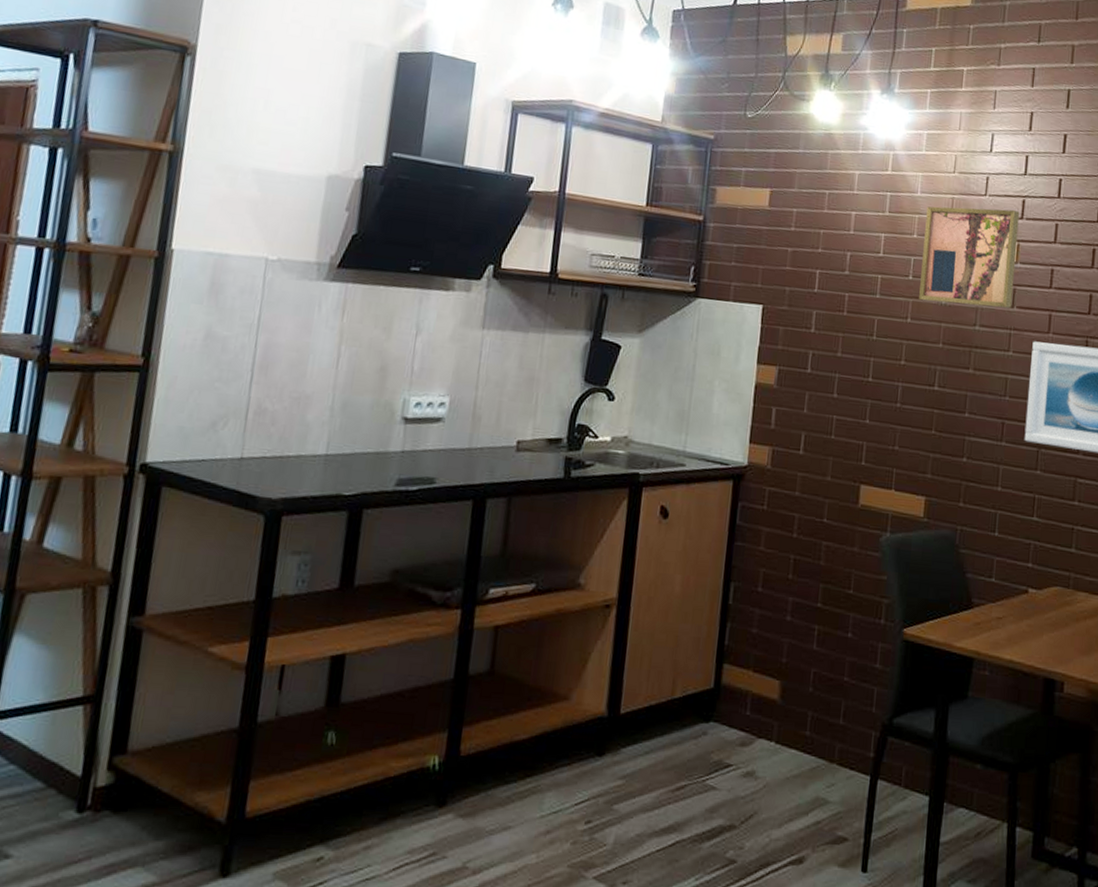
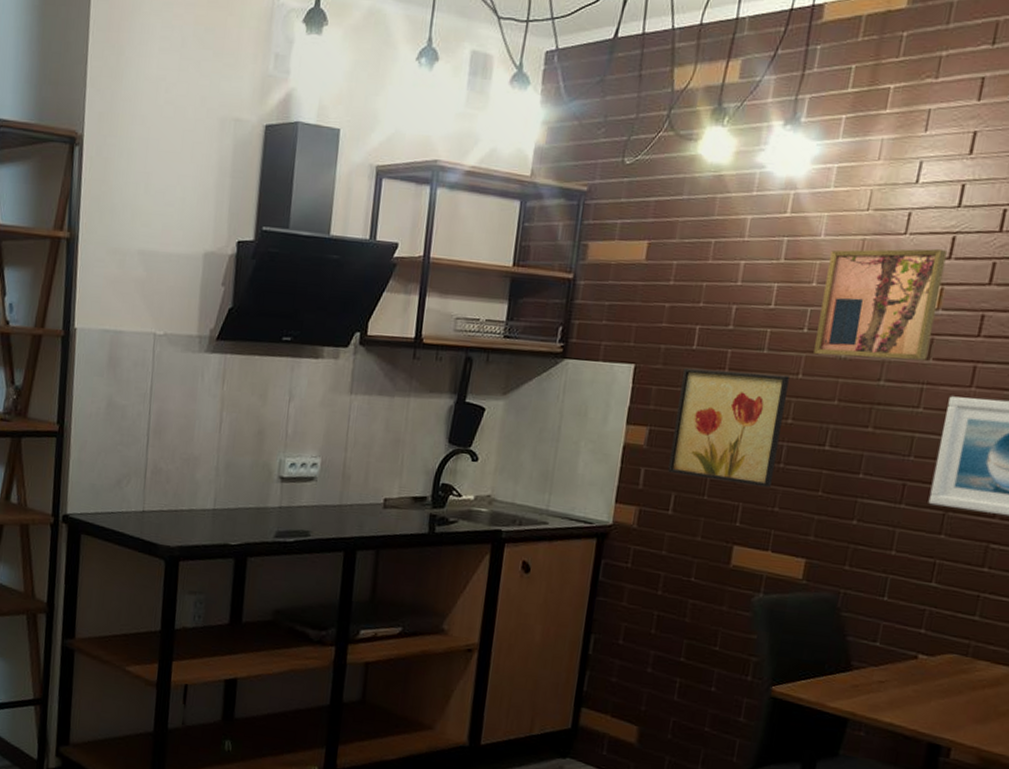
wall art: none [797,309,900,426] -> present [668,367,789,487]

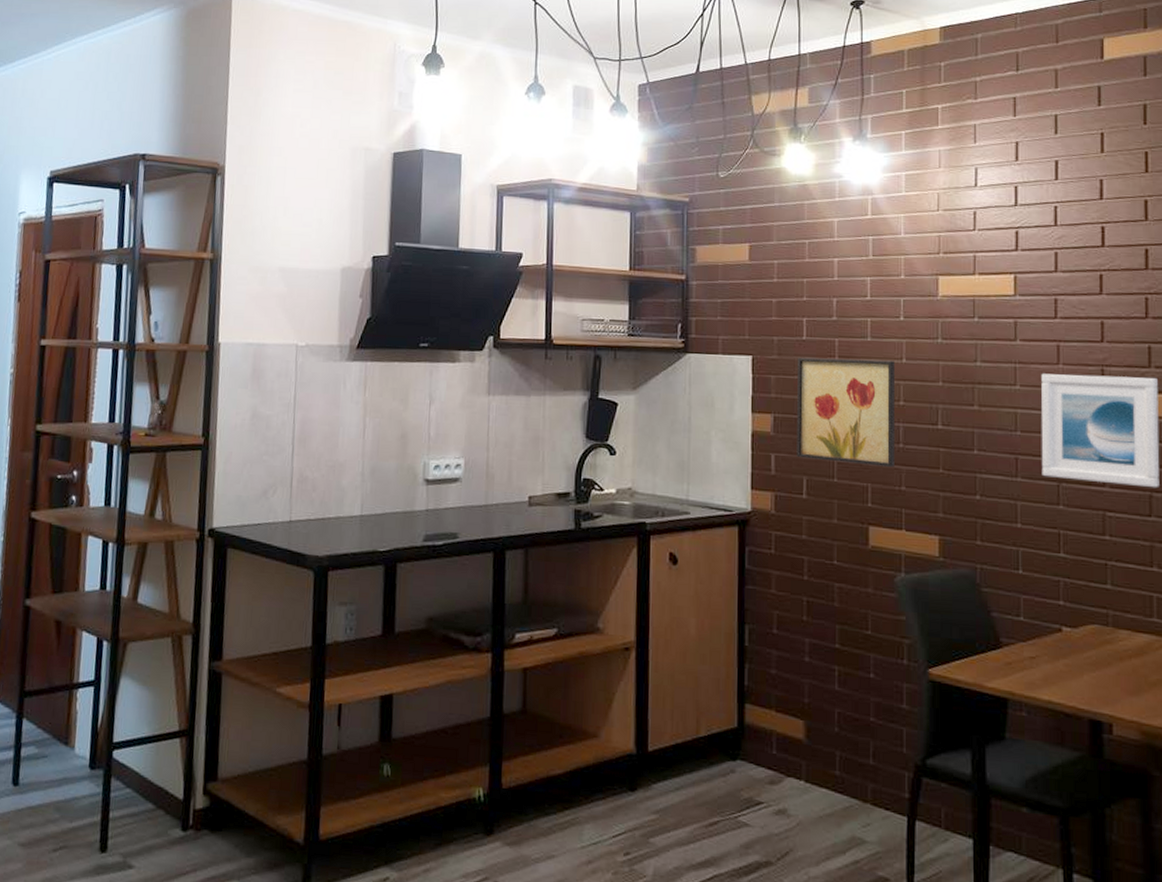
wall art: present [814,248,948,361] -> none [913,242,1015,342]

